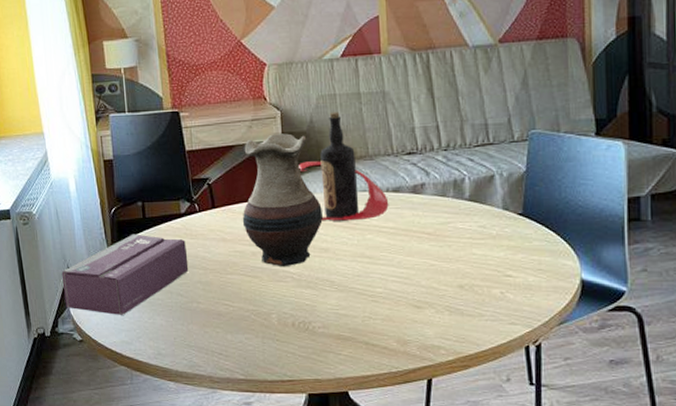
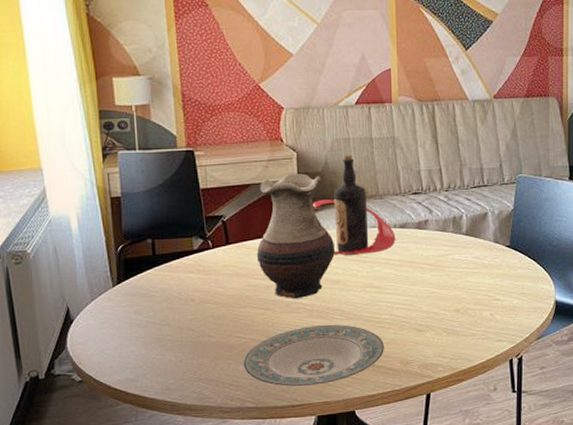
tissue box: present [61,233,189,315] -> none [59,271,201,353]
plate: none [231,297,379,361] -> present [243,325,384,387]

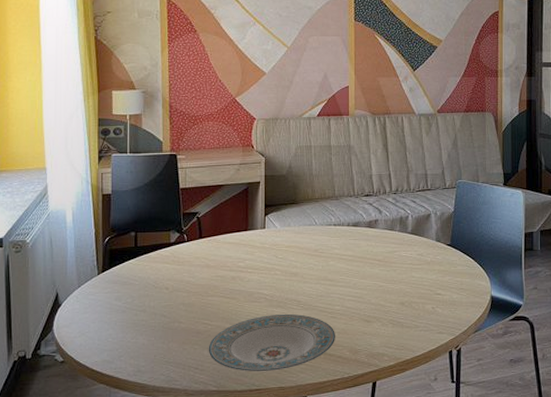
vase: present [256,173,335,299] -> none [225,176,294,290]
bottle: present [313,154,396,255] -> none [277,160,349,250]

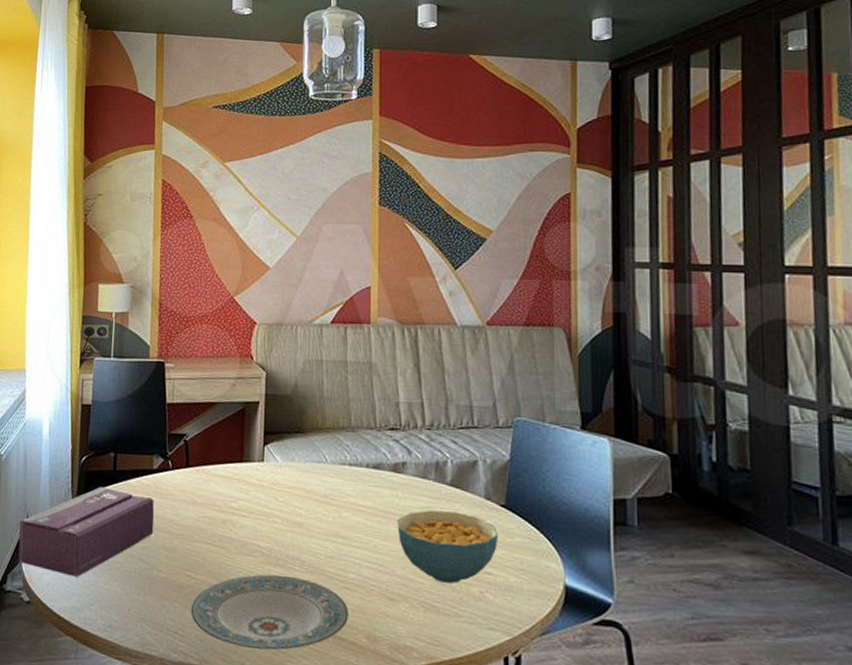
tissue box: none [49,261,174,336] -> present [18,486,155,577]
cereal bowl: none [372,253,446,304] -> present [397,510,499,584]

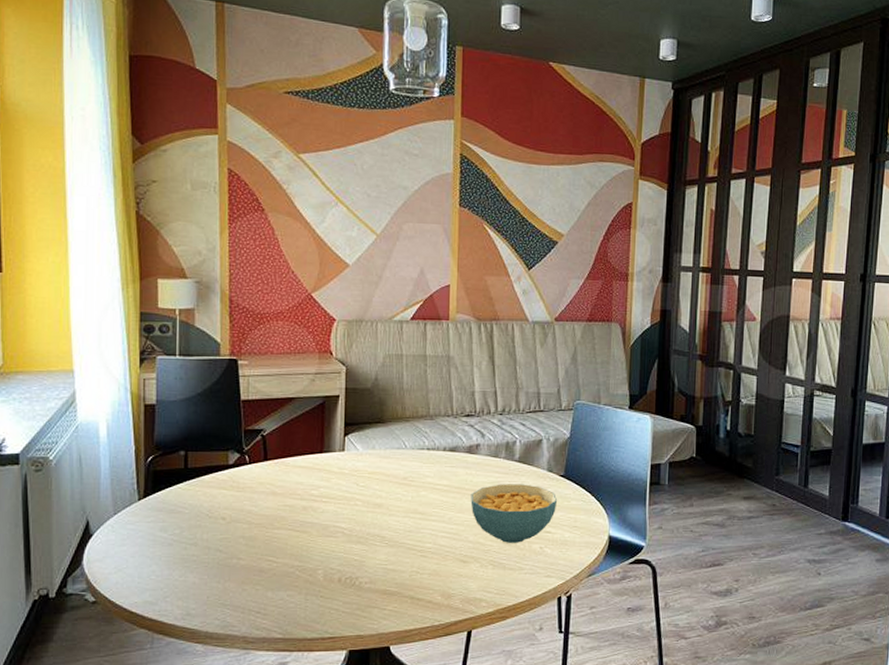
tissue box: present [18,486,155,577] -> none [78,485,232,573]
plate: present [190,574,348,651] -> none [272,552,425,618]

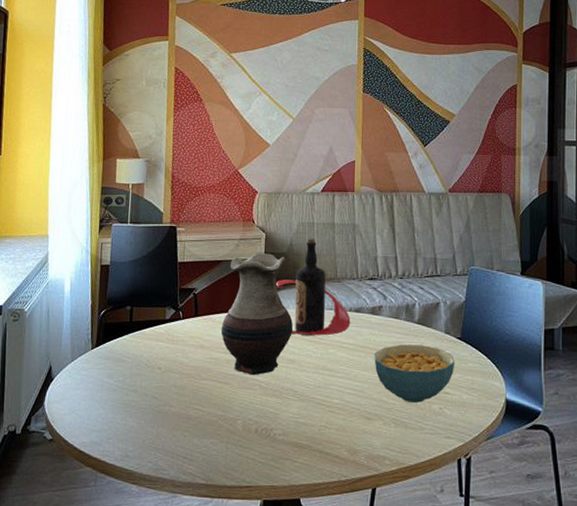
vase: none [295,389,379,522] -> present [220,253,293,376]
bottle: none [360,371,445,478] -> present [276,238,351,336]

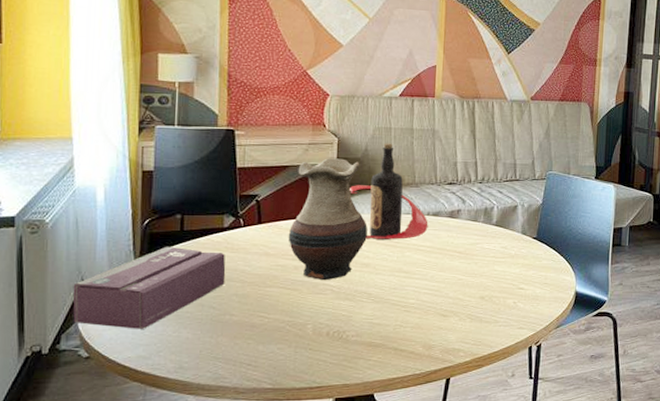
tissue box: none [41,336,167,415] -> present [72,246,226,329]
cereal bowl: present [374,344,456,403] -> none [451,245,530,299]

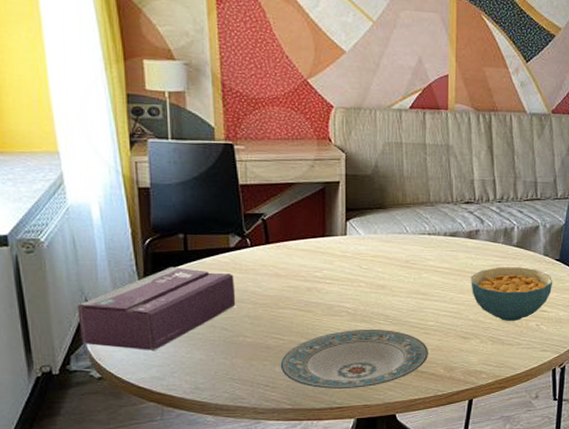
plate: none [263,308,408,369] -> present [280,330,428,390]
vase: present [288,158,367,281] -> none [298,175,381,303]
bottle: present [350,143,428,240] -> none [361,159,446,261]
cereal bowl: none [451,245,530,299] -> present [471,267,553,321]

